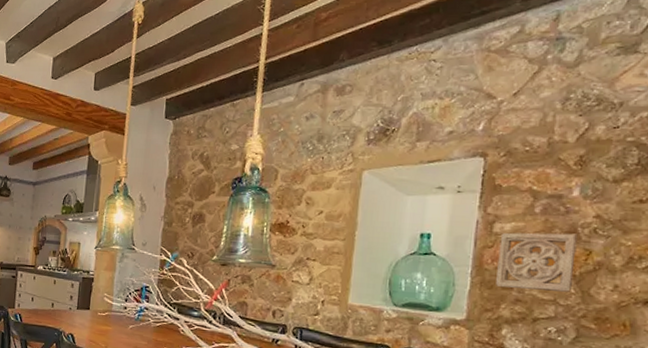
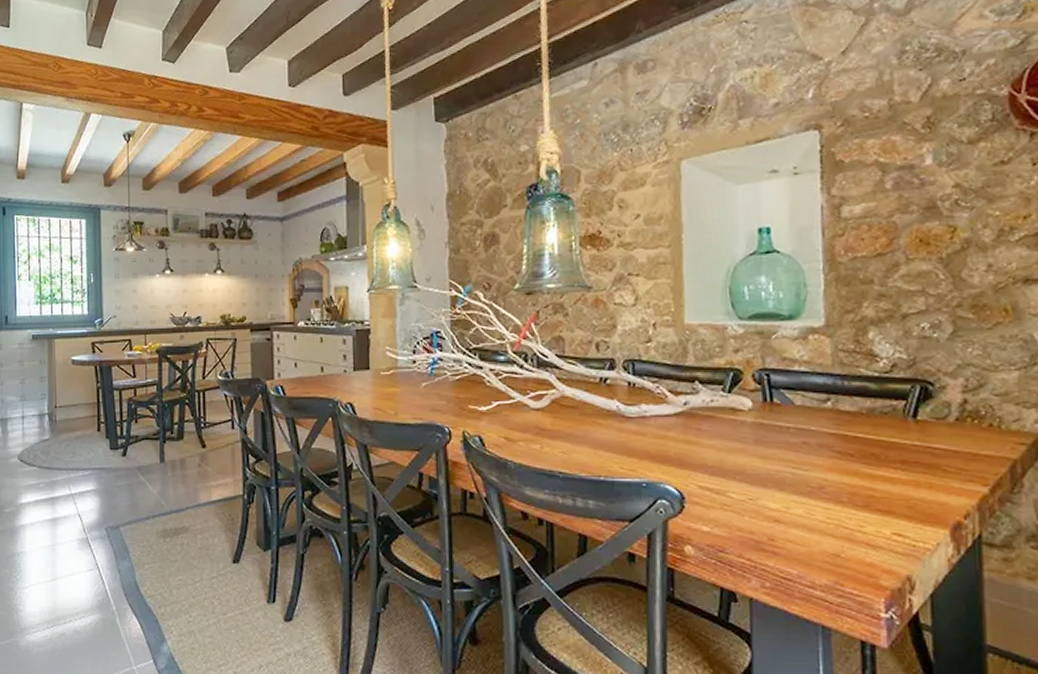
wall ornament: present [496,232,578,292] -> none [850,208,941,283]

